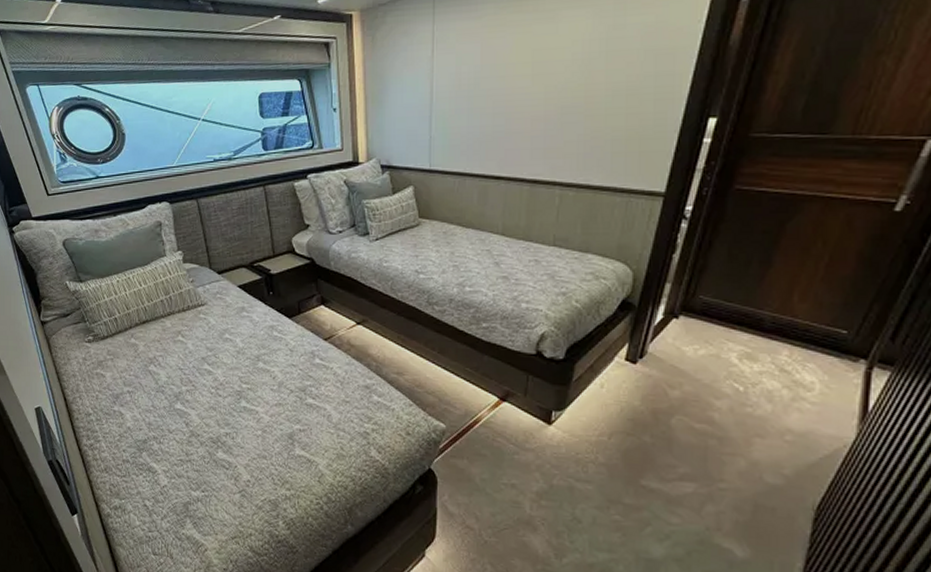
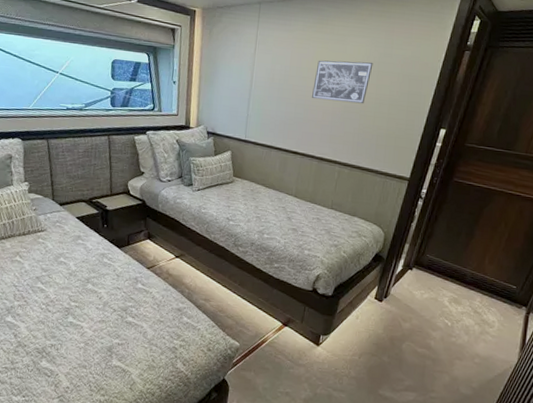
wall art: none [513,41,599,103] -> present [311,60,373,104]

